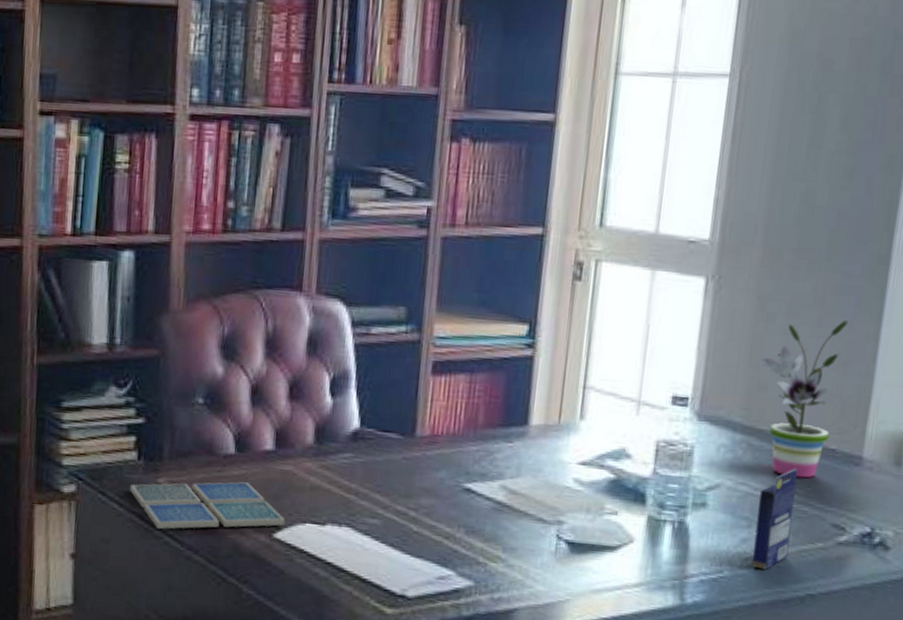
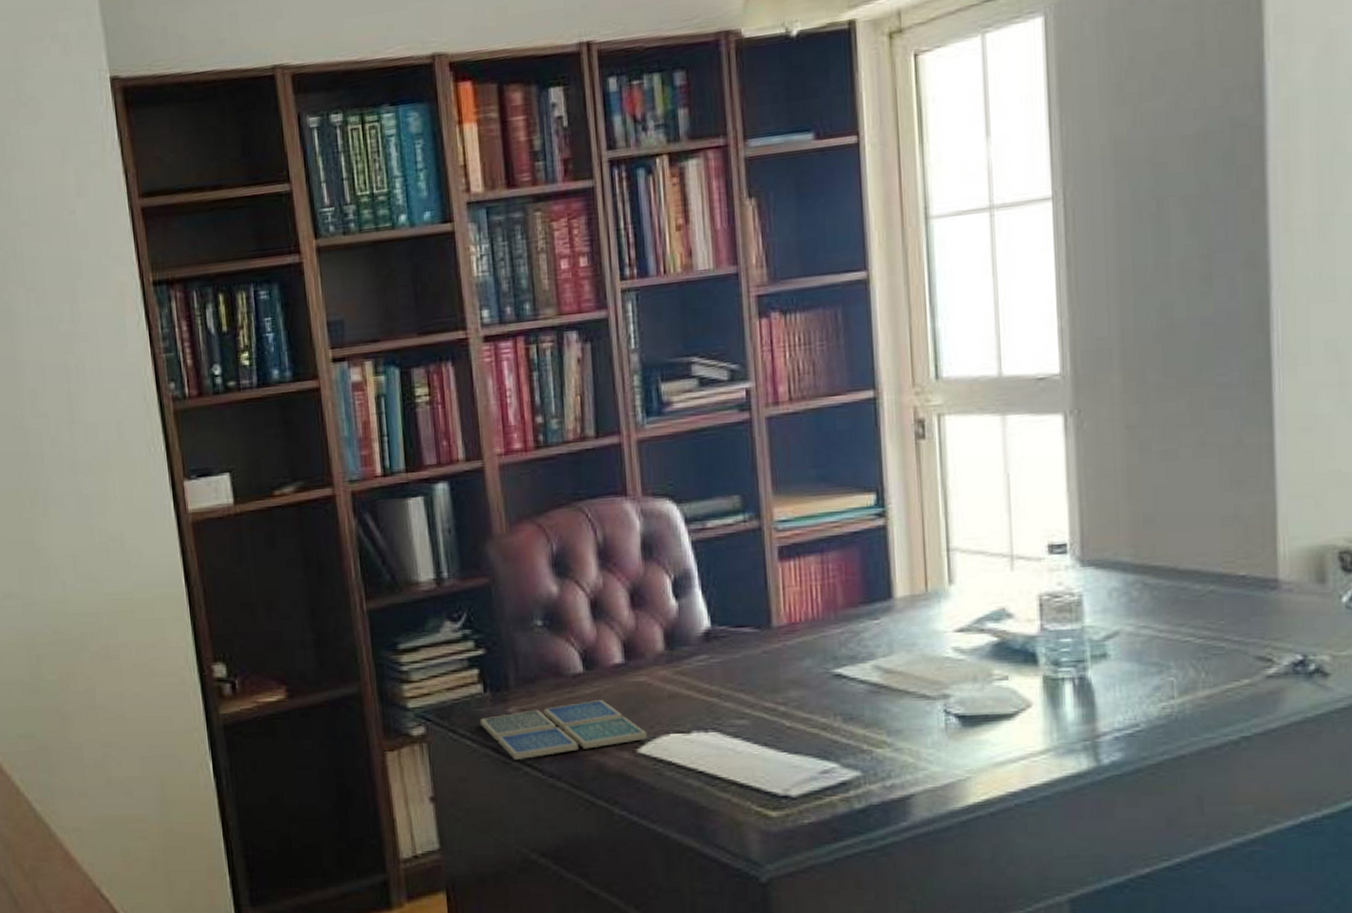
small box: present [752,468,798,570] -> none [1167,602,1210,717]
potted plant: present [761,319,848,478] -> none [1142,434,1236,612]

